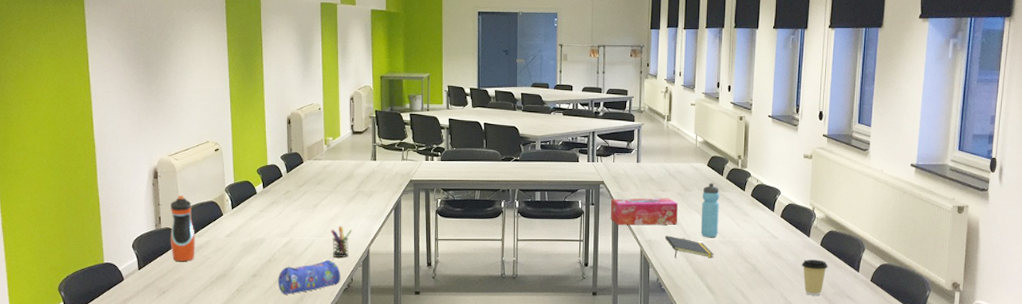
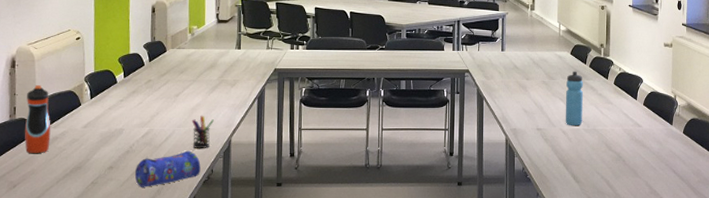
tissue box: present [610,198,679,226] -> none [475,86,543,114]
notepad: present [665,235,715,258] -> none [530,124,579,147]
coffee cup: present [801,259,828,295] -> none [665,147,691,184]

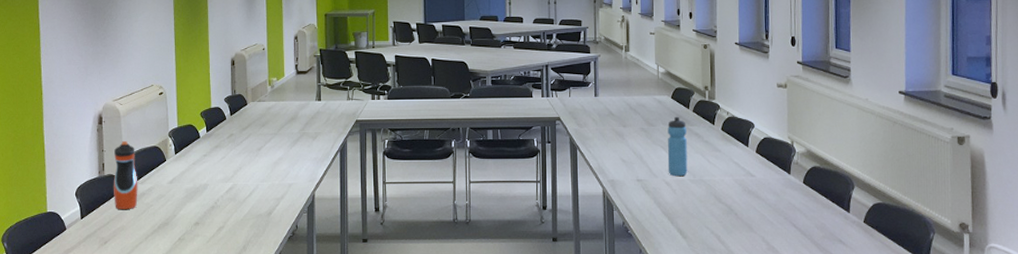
pencil case: present [134,150,201,187] -> none [220,206,285,244]
pen holder: present [191,116,214,148] -> none [274,170,296,203]

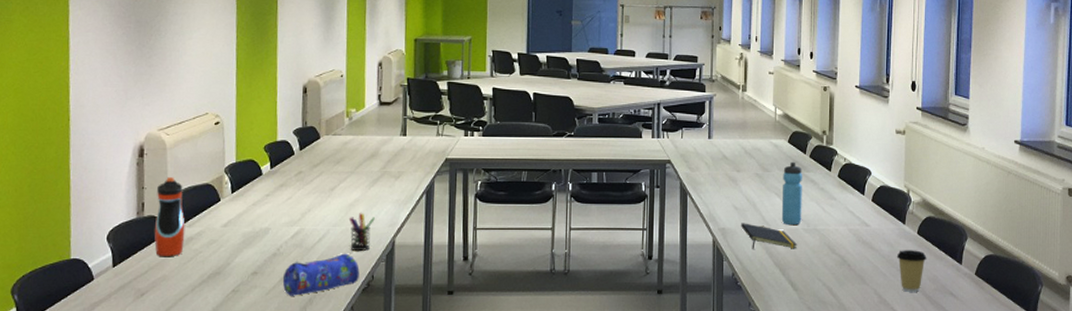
pencil case: none [220,206,285,244] -> present [282,253,360,296]
pen holder: none [274,170,296,203] -> present [348,213,375,251]
notepad: none [629,175,685,199] -> present [741,223,798,249]
coffee cup: none [783,199,814,239] -> present [896,250,927,292]

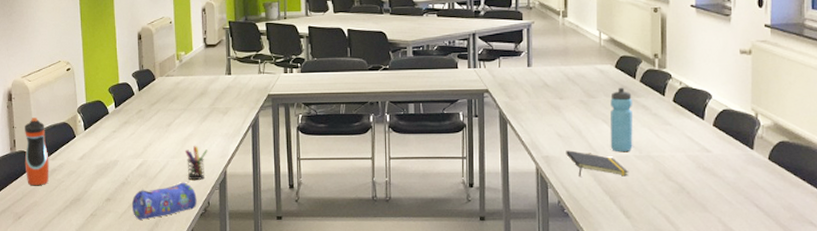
coffee cup: present [896,250,927,292] -> none [743,177,780,221]

